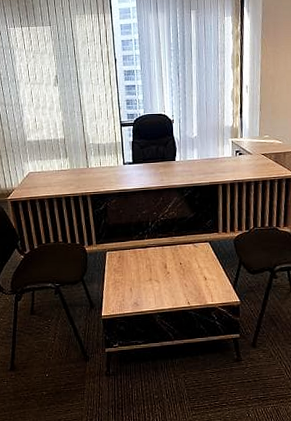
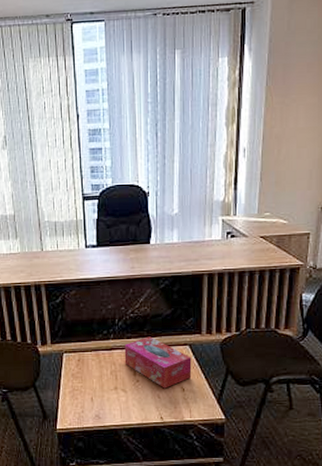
tissue box: none [156,236,212,278] -> present [124,336,192,389]

